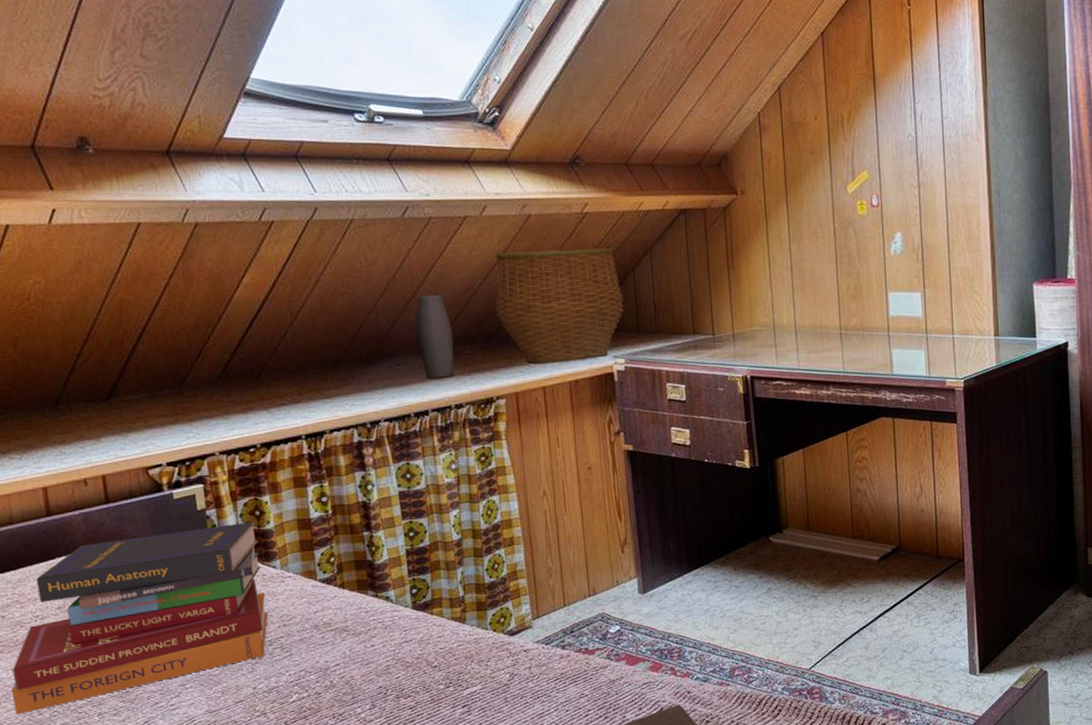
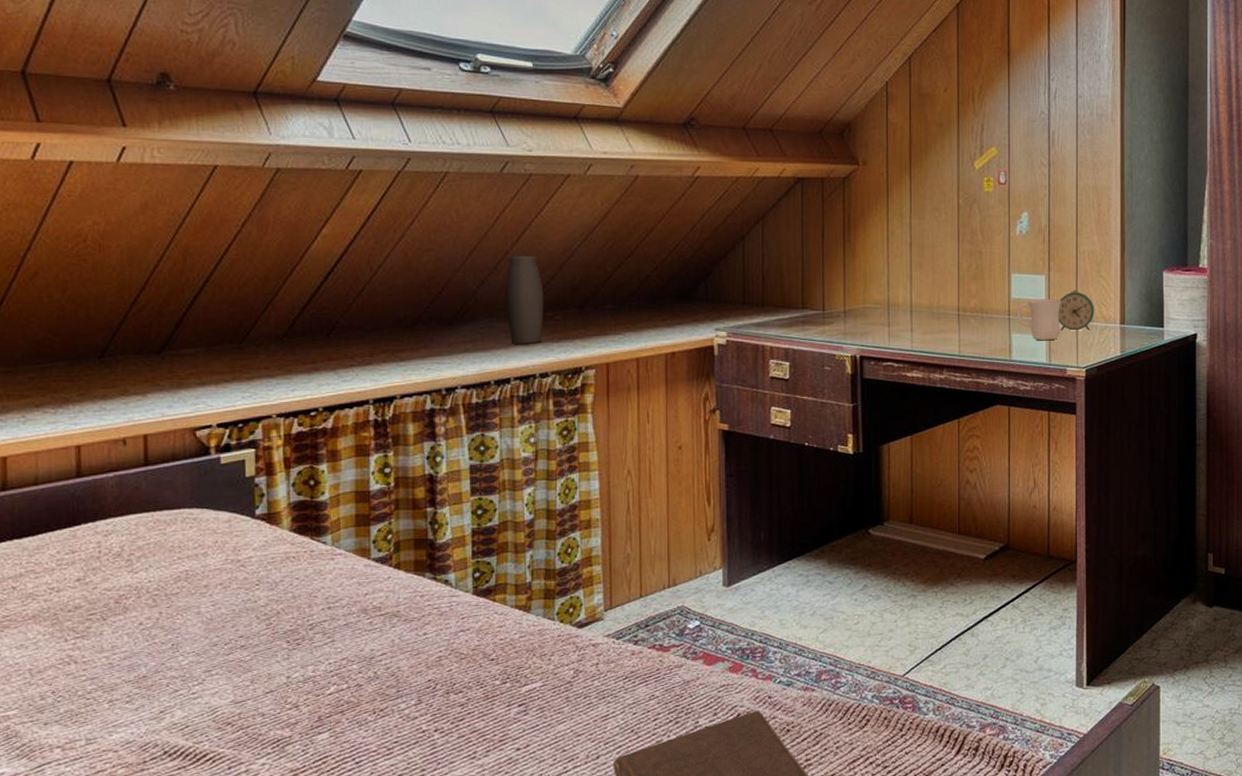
books: present [11,521,268,715] -> none [13,491,313,699]
basket: present [492,243,624,364] -> none [593,209,730,333]
mug: none [895,314,938,355] -> present [1017,299,1062,341]
alarm clock: none [935,305,970,345] -> present [1058,290,1095,331]

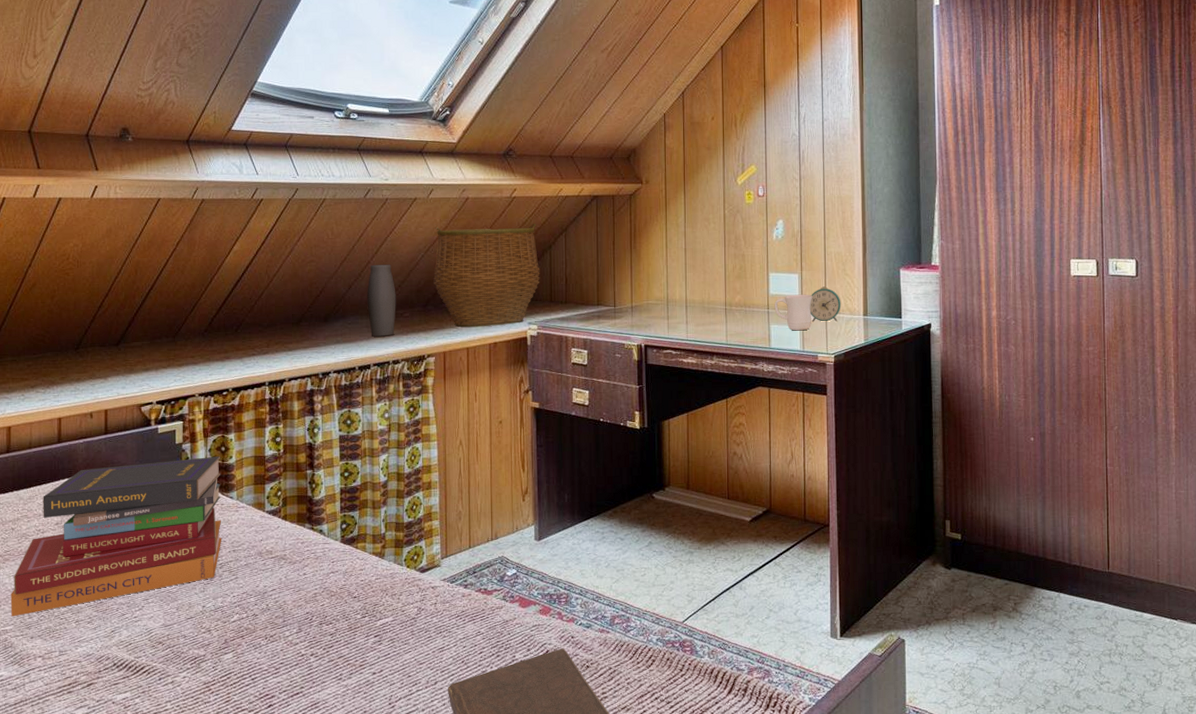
books: none [13,491,313,699] -> present [11,456,222,617]
basket: none [593,209,730,333] -> present [433,224,540,327]

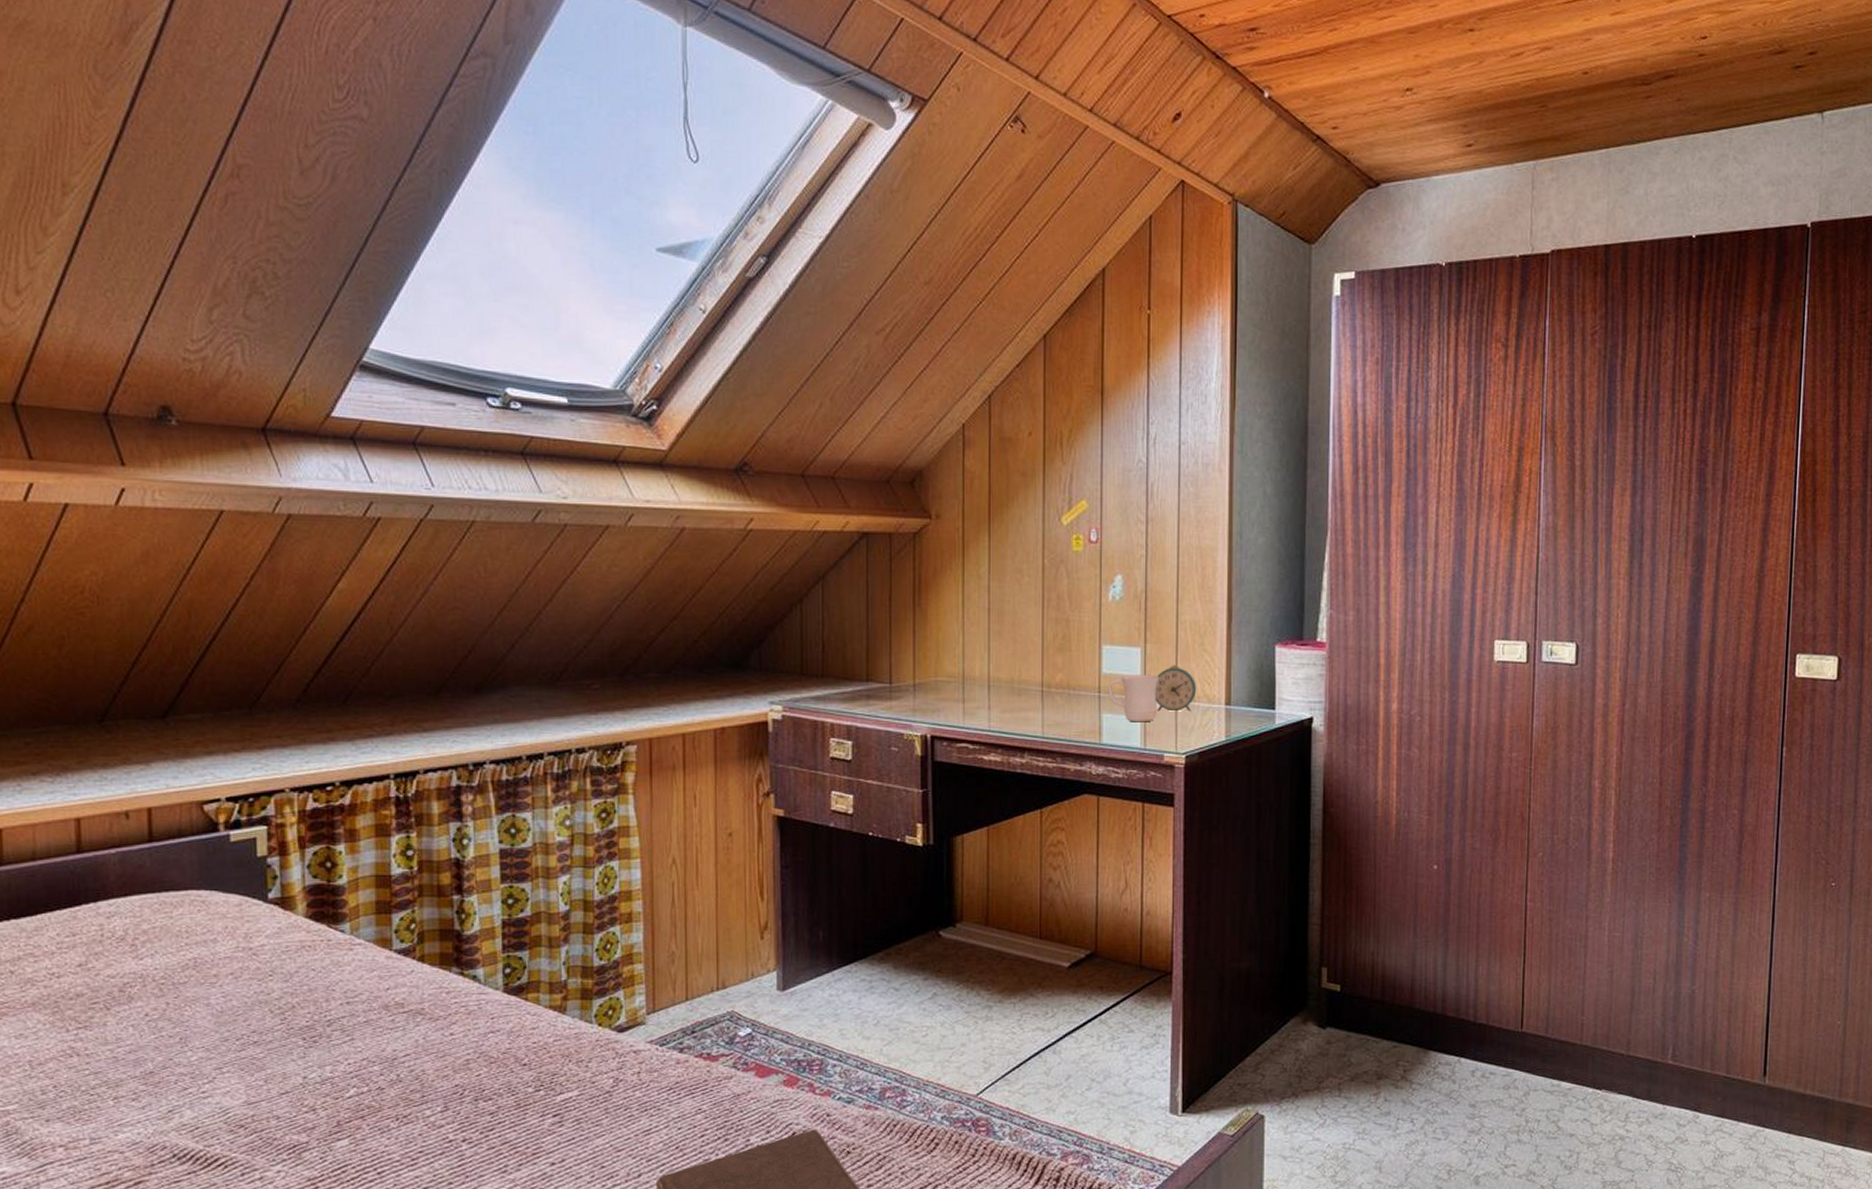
books: present [11,456,222,617] -> none [12,874,330,1093]
vase: present [367,264,396,337] -> none [537,616,581,715]
basket: present [433,224,540,327] -> none [634,565,787,705]

